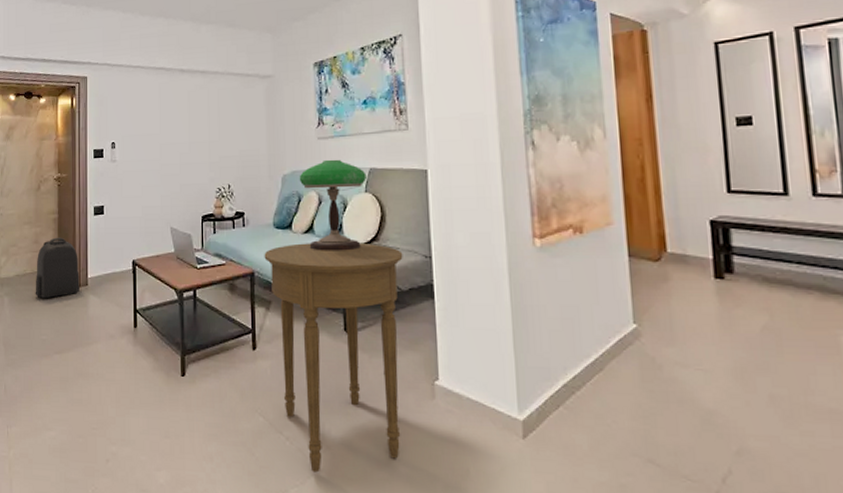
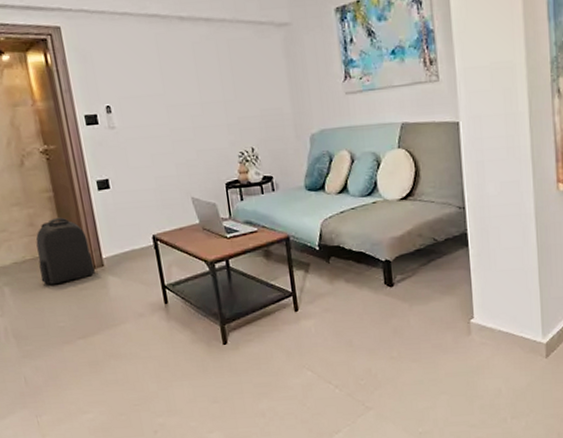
side table: present [264,242,403,473] -> none [298,199,441,412]
table lamp: present [299,159,366,251] -> none [328,115,399,211]

